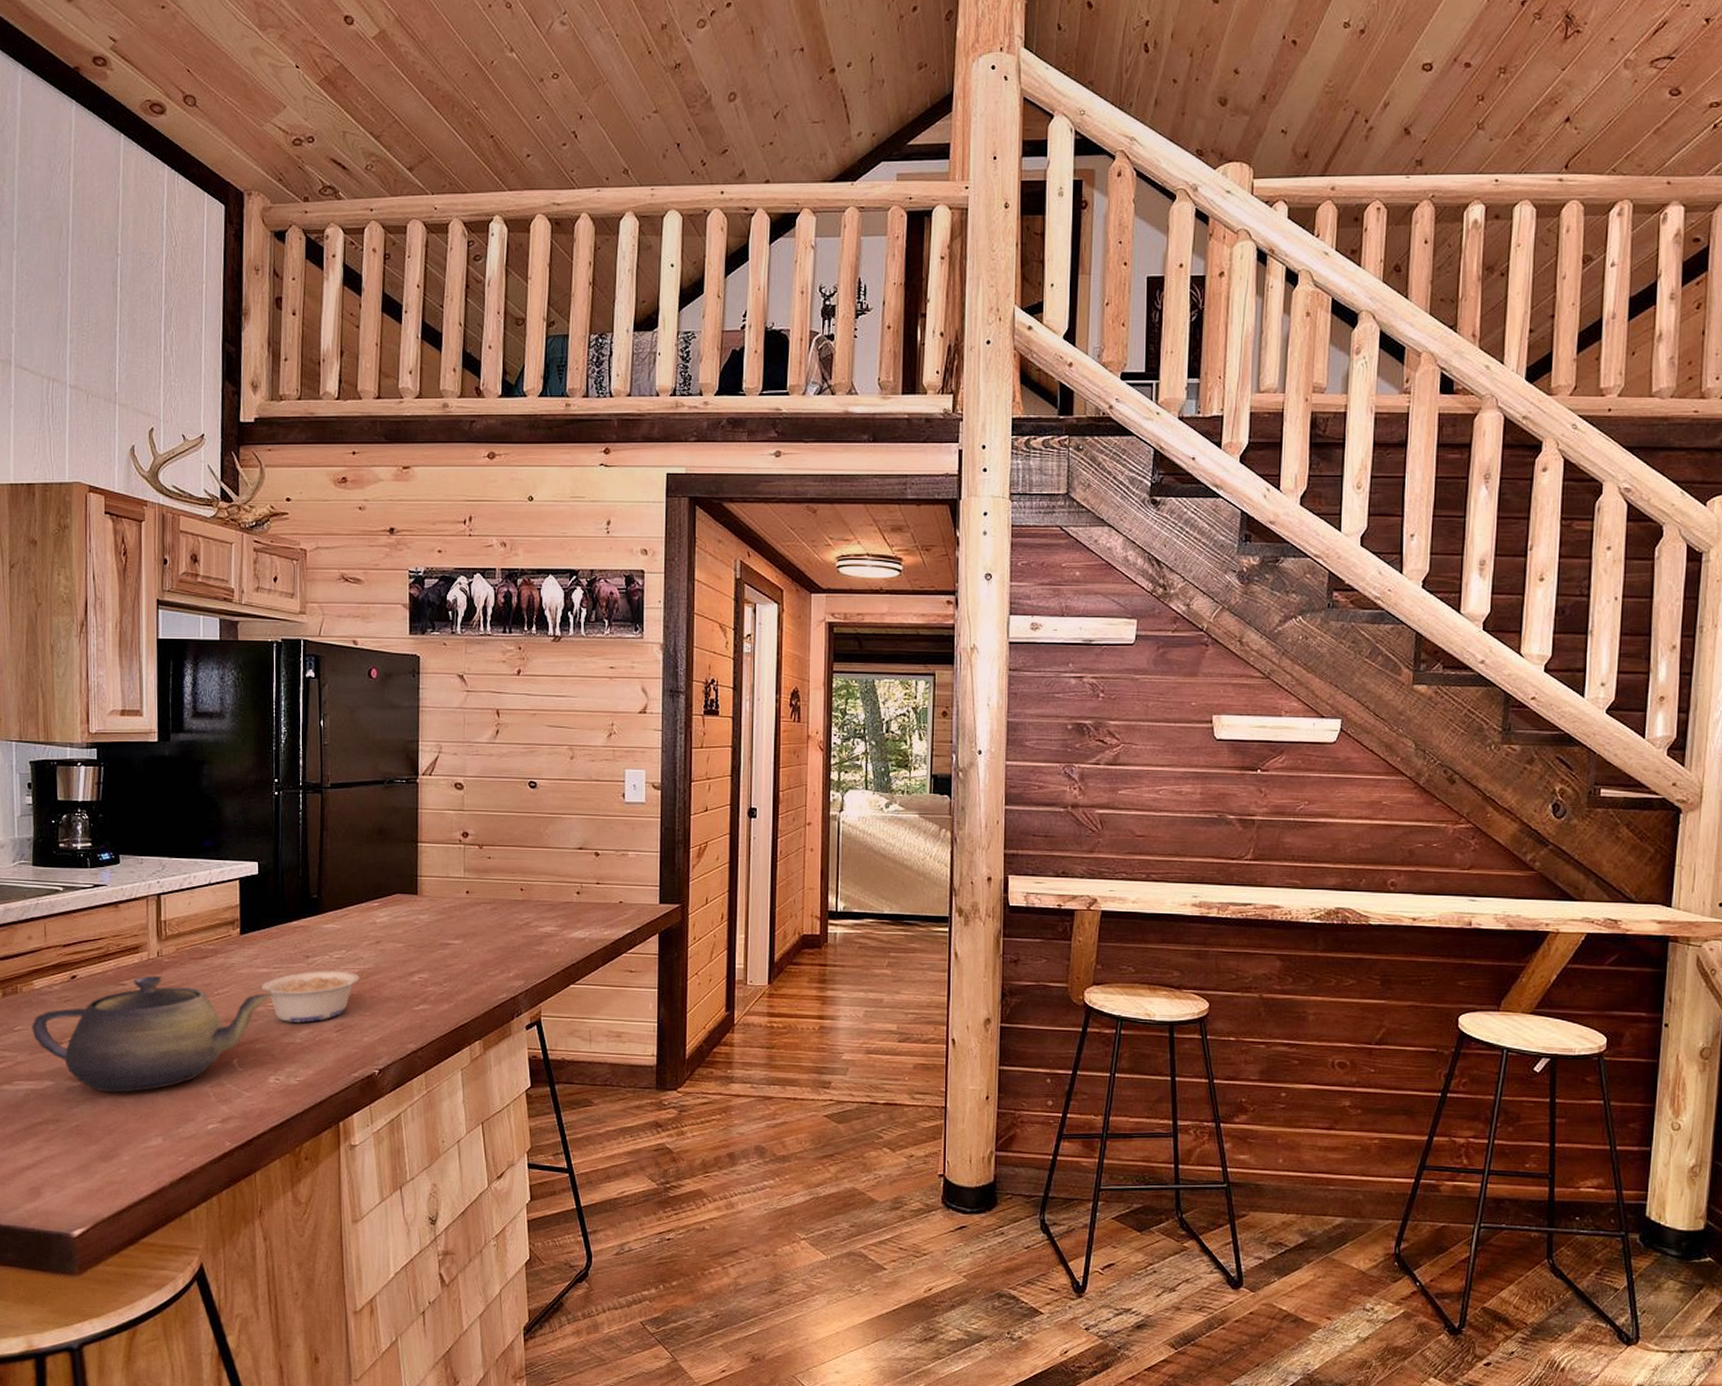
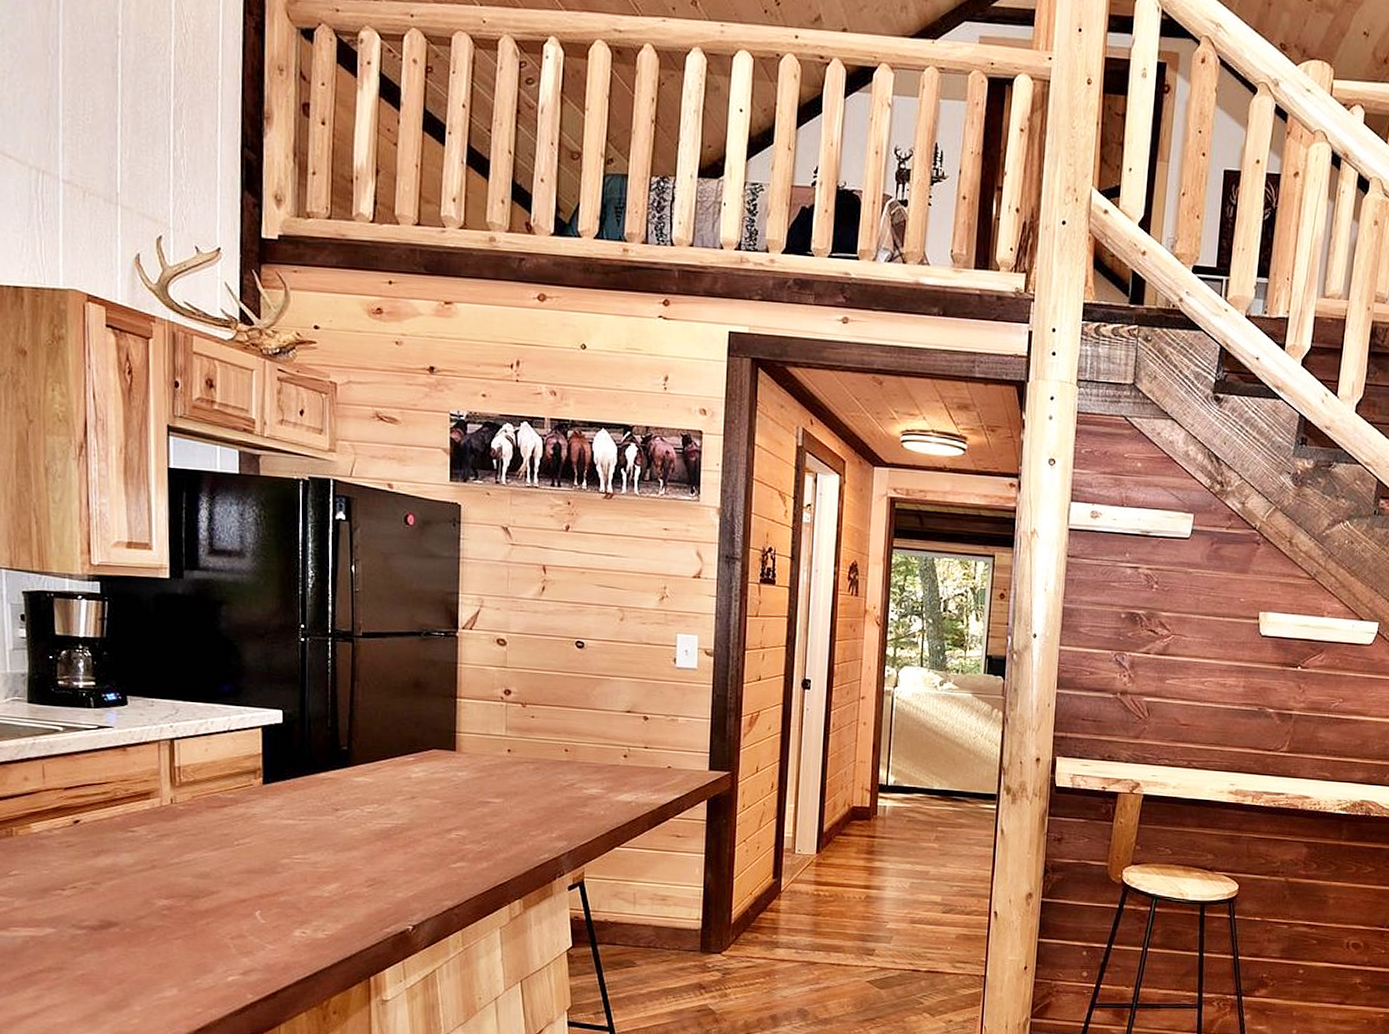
teapot: present [32,975,273,1093] -> none [30,823,299,942]
legume: present [248,970,360,1024] -> none [272,824,393,877]

